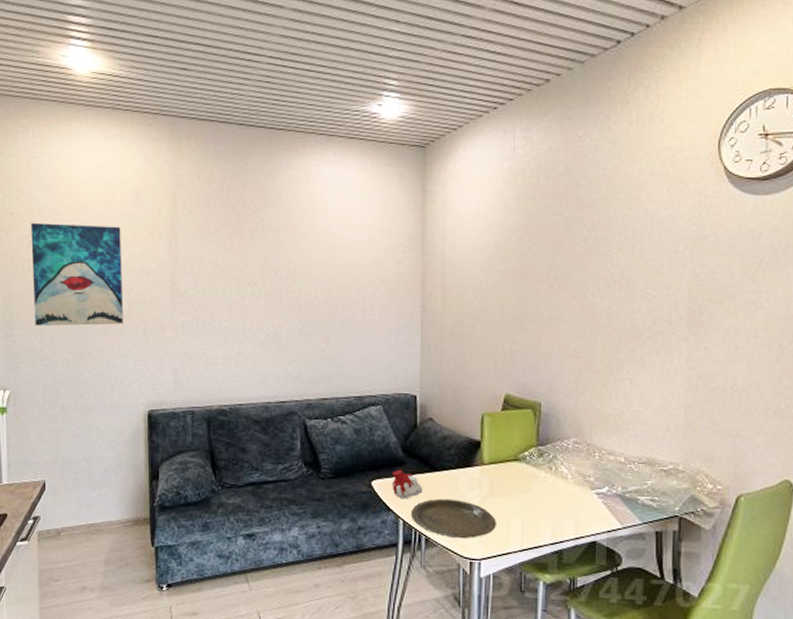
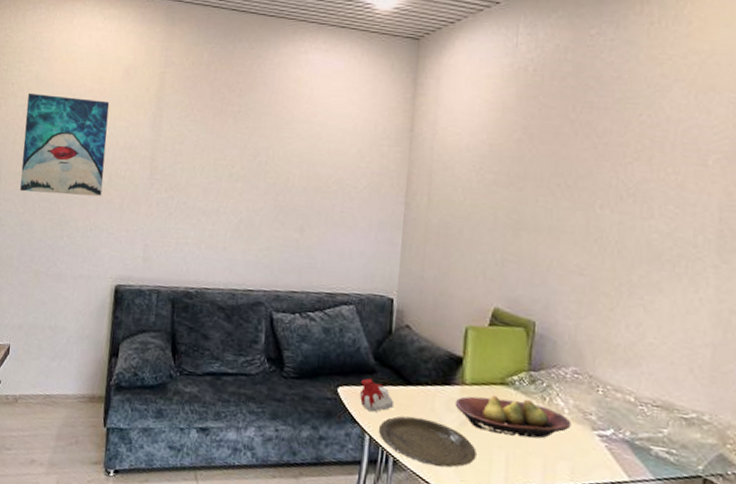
fruit bowl: none [476,470,574,504] -> present [455,394,572,439]

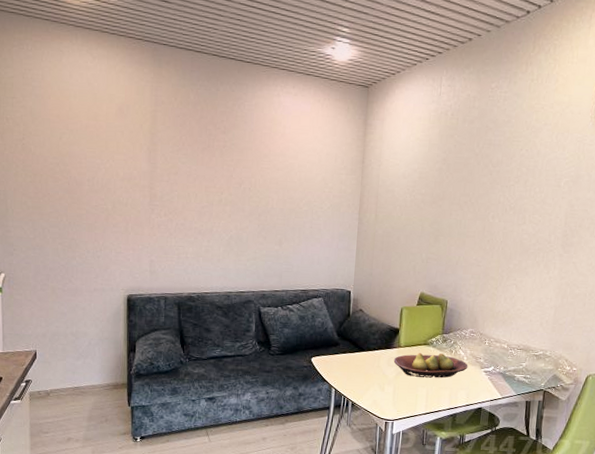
wall art: present [20,92,110,197] -> none [25,127,108,222]
candle: present [359,378,395,412] -> none [327,350,352,373]
plate: present [378,416,477,468] -> none [341,372,408,404]

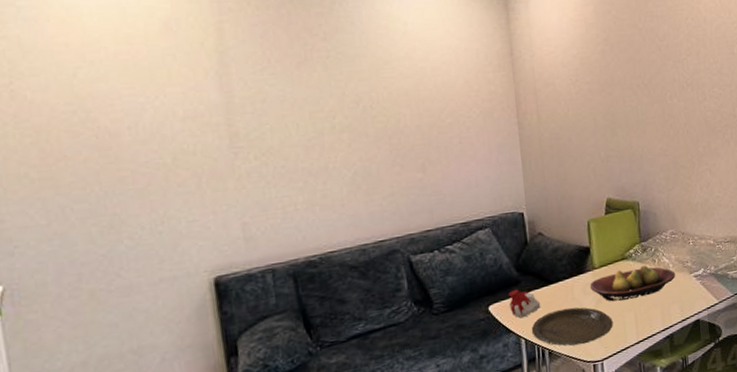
candle: none [327,350,352,373] -> present [509,290,541,318]
plate: none [341,372,408,404] -> present [531,307,613,346]

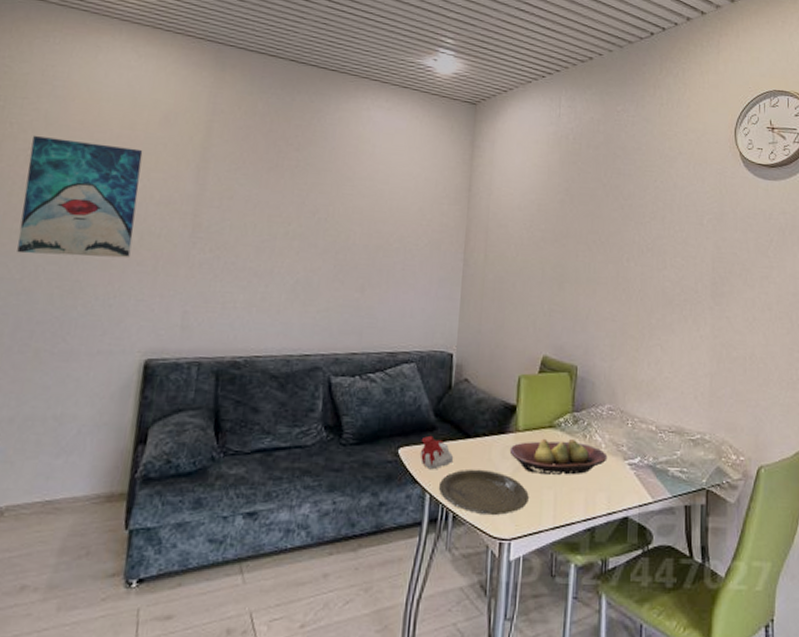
wall art: none [11,64,167,198] -> present [17,135,143,258]

